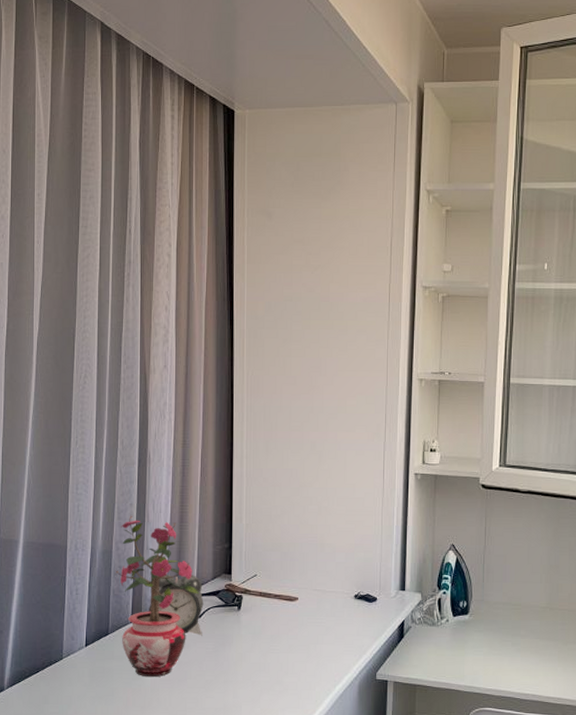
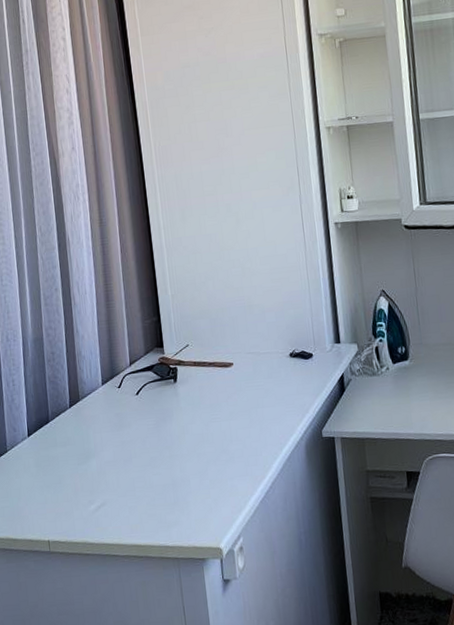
potted plant: present [115,515,199,678] -> none [48,300,134,461]
alarm clock: present [149,574,204,636] -> none [85,352,142,413]

